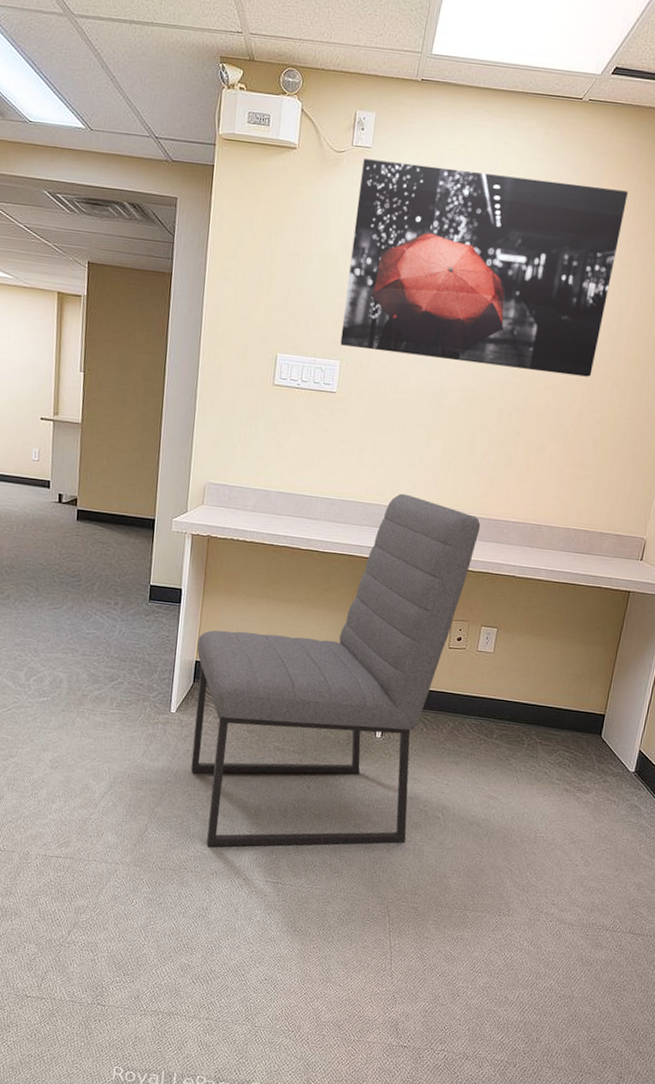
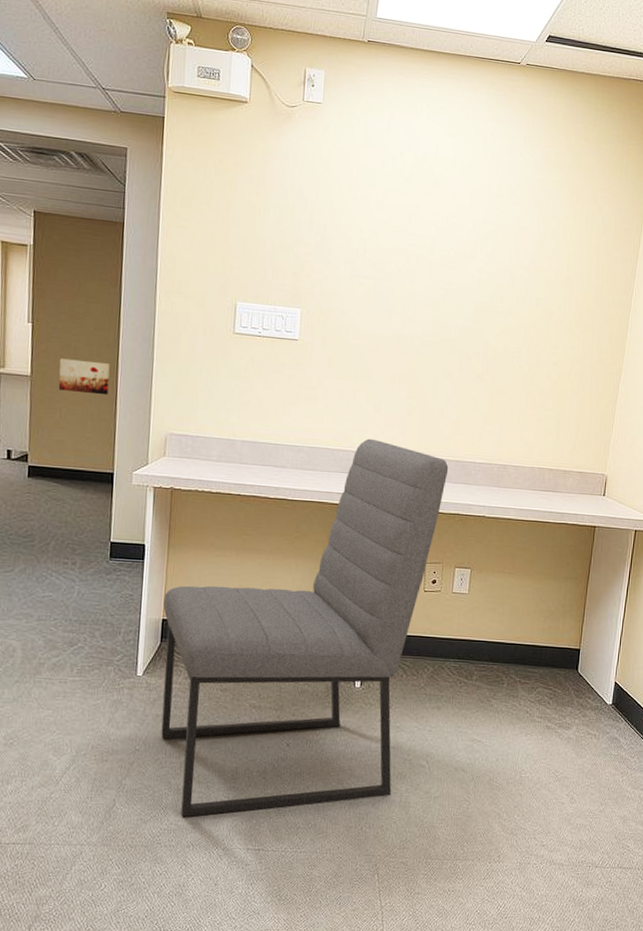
wall art: none [106,407,155,444] -> present [58,358,110,396]
wall art: present [340,159,628,377] -> none [300,114,568,322]

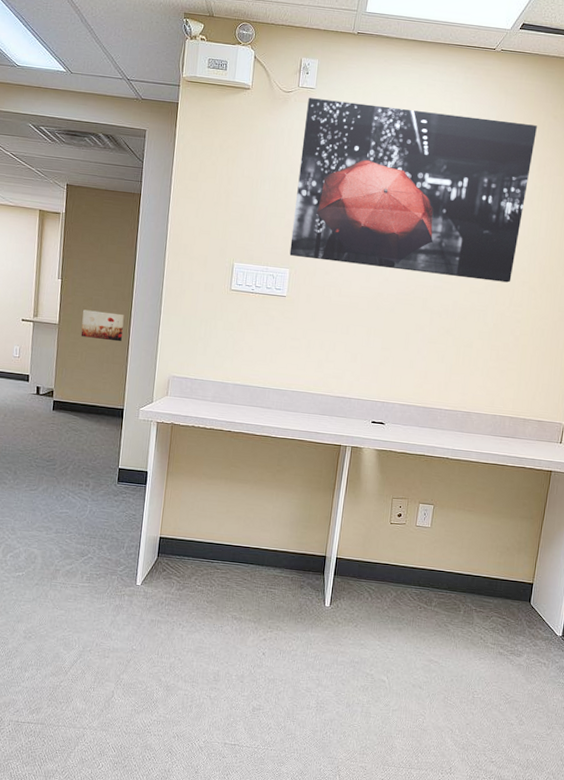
chair: present [161,438,449,818] -> none [154,385,417,712]
wall art: none [300,114,568,322] -> present [289,98,537,283]

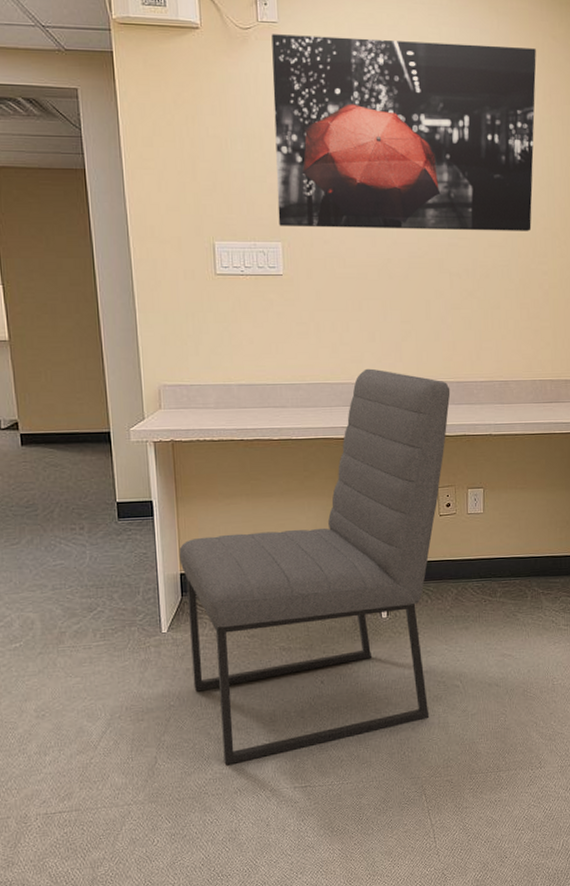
wall art: present [81,309,124,342] -> none [38,318,94,353]
chair: none [154,385,417,712] -> present [179,368,451,766]

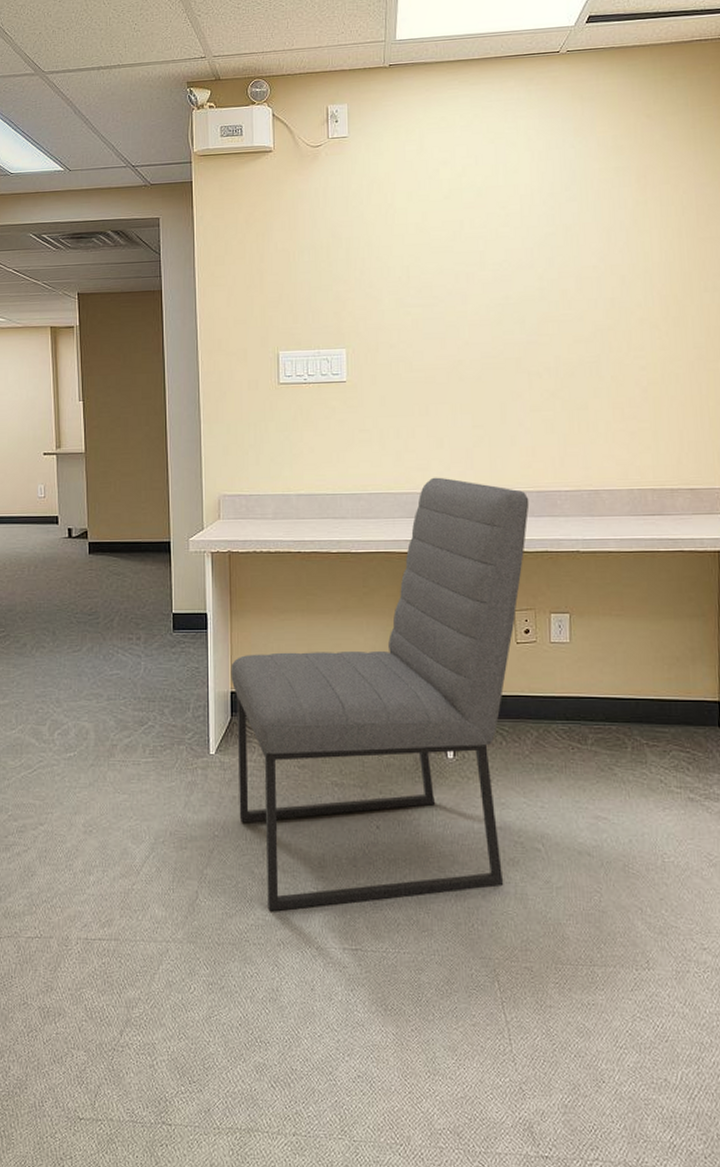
wall art: present [271,34,536,231] -> none [341,130,628,333]

